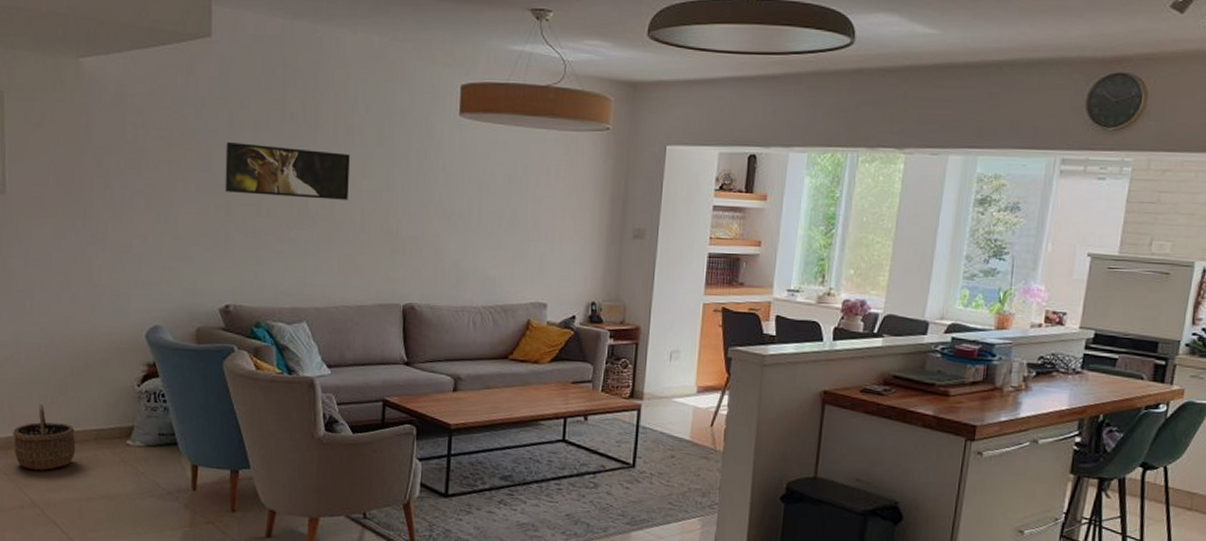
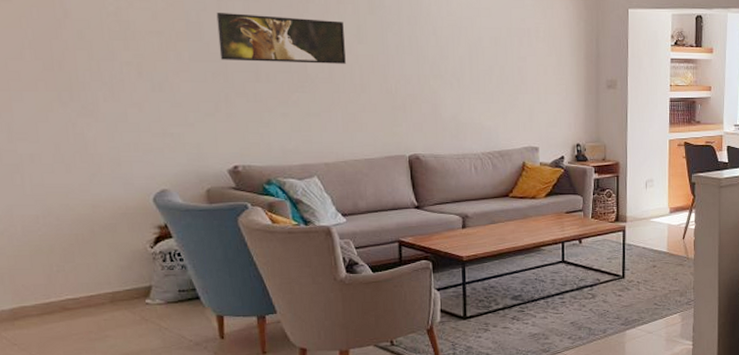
wicker basket: present [13,403,76,471] -> none [18,273,91,338]

